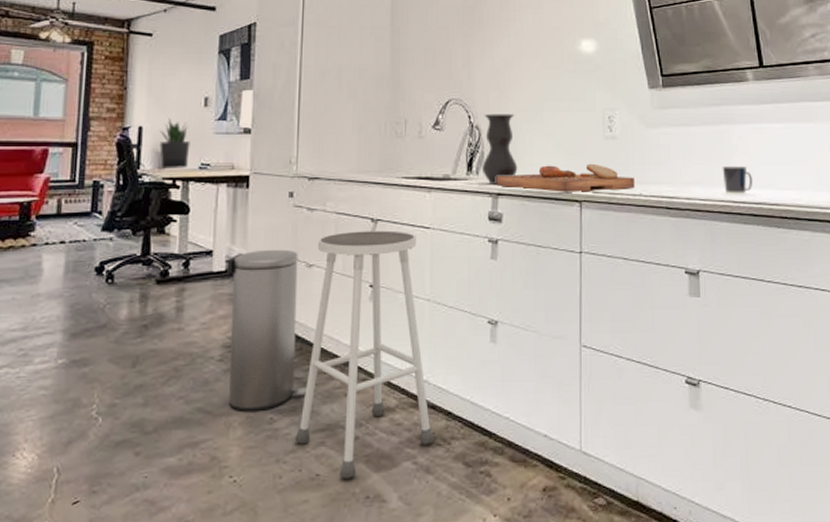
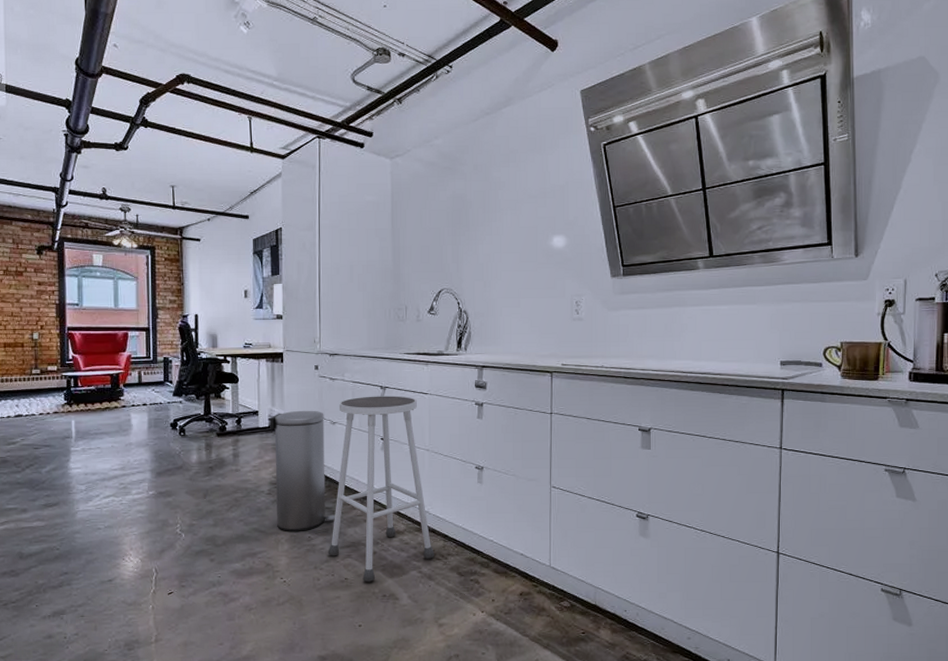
planter: present [159,118,190,169] -> none [212,307,236,348]
vase: present [483,114,518,185] -> none [470,300,499,359]
cutting board: present [496,163,635,192] -> none [481,341,597,365]
mug: present [722,165,752,196] -> none [673,341,699,367]

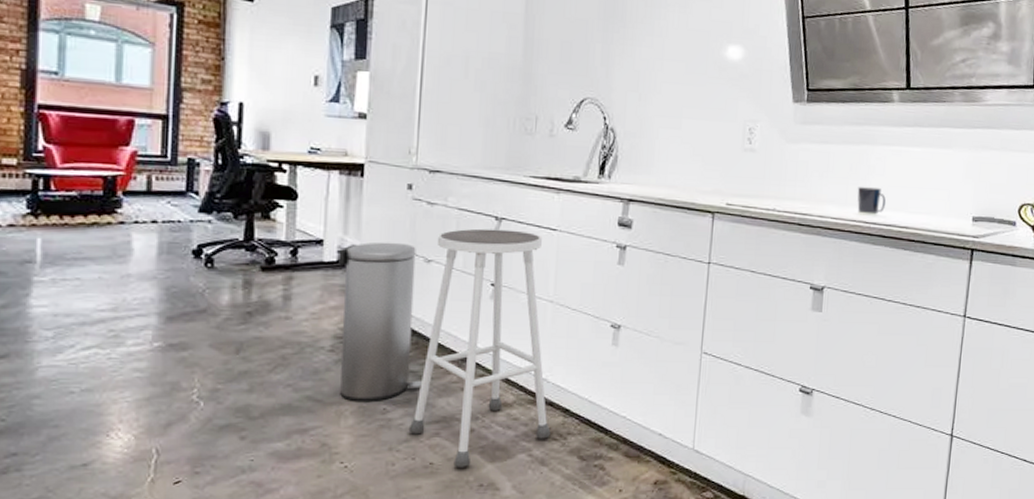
mug: none [673,341,699,367] -> present [857,186,886,217]

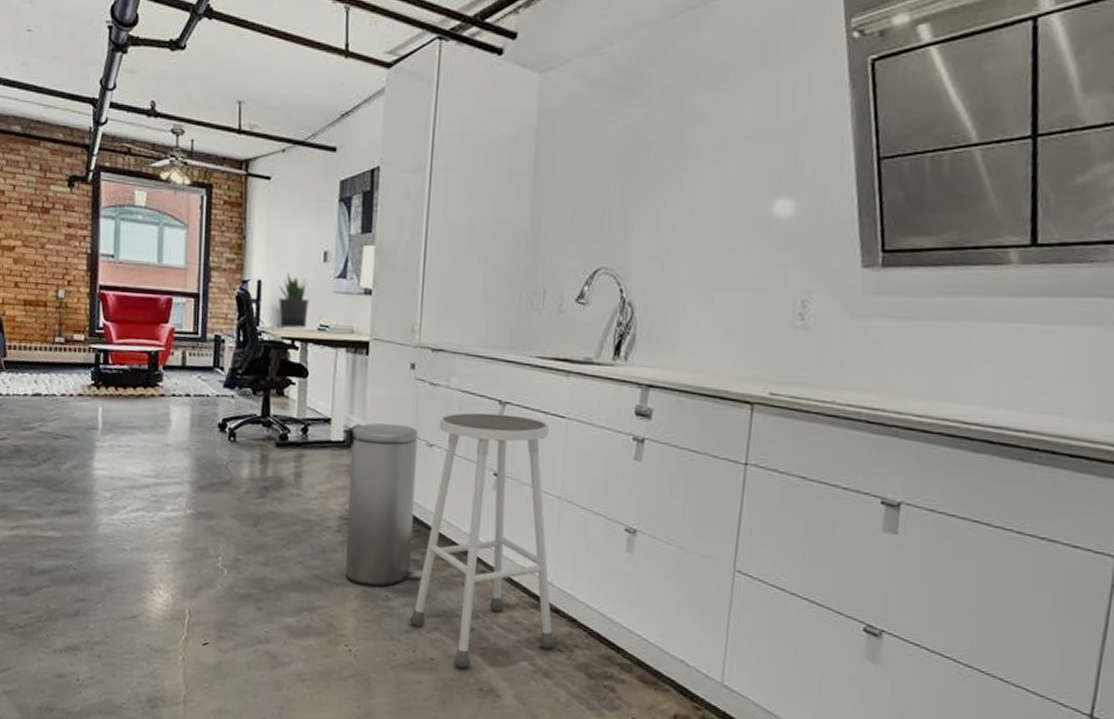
planter: none [263,95,298,152] -> present [278,272,309,329]
mug: present [857,186,886,217] -> none [951,374,995,416]

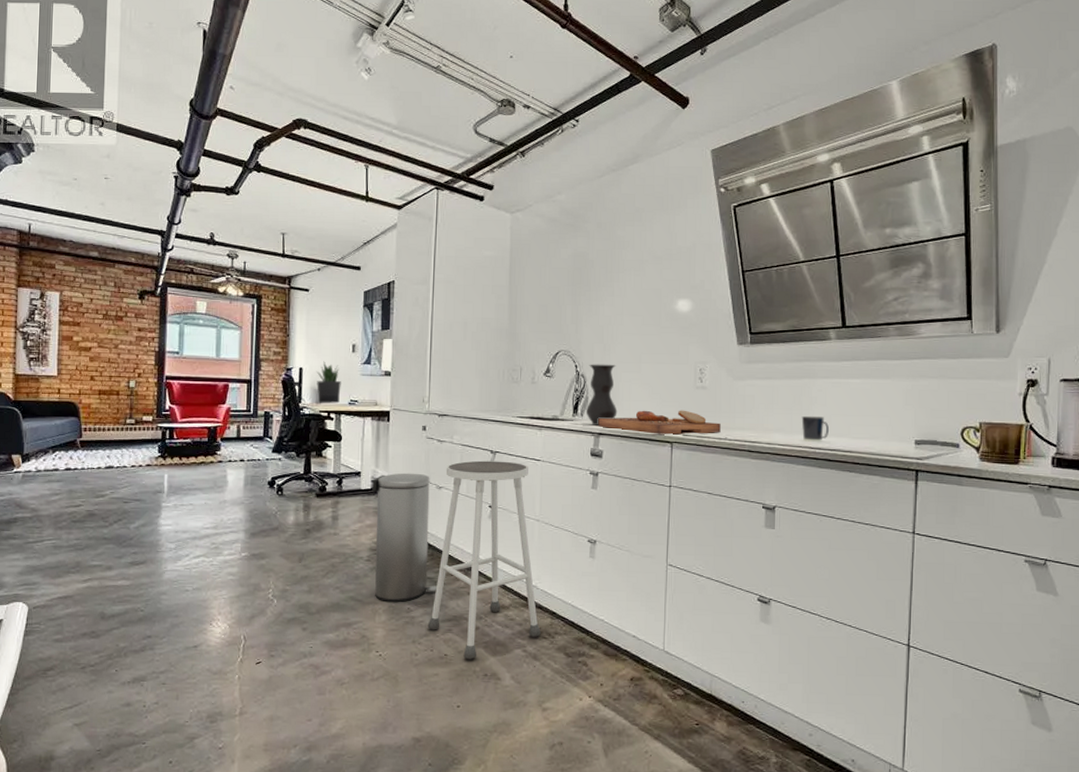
vase: none [632,288,678,374] -> present [586,364,617,426]
cutting board: none [648,356,827,394] -> present [598,410,721,435]
mug: none [951,374,995,416] -> present [801,415,829,443]

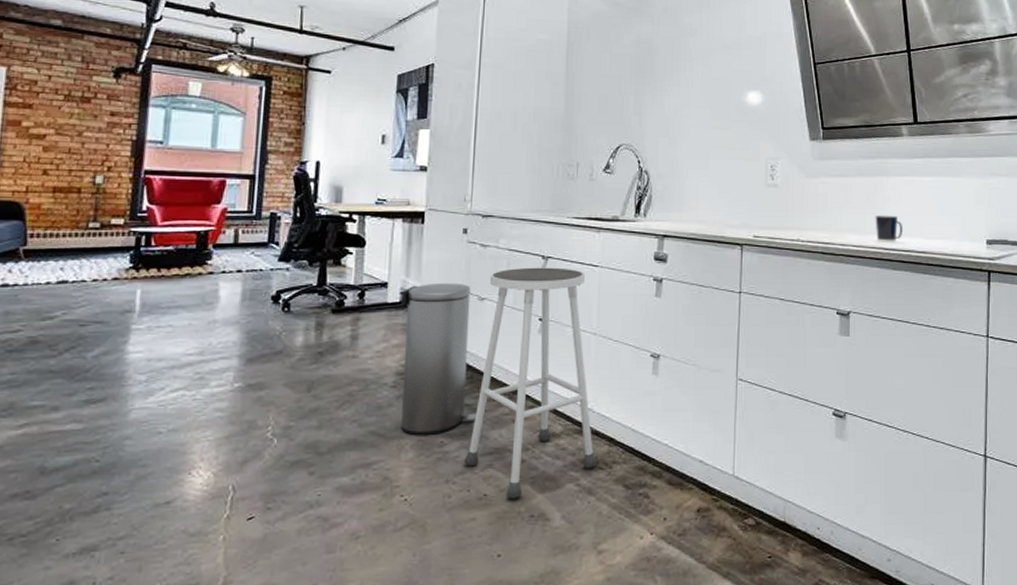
planter: present [317,361,341,404] -> none [337,154,367,203]
vase: present [586,364,617,426] -> none [650,159,684,227]
cutting board: present [598,410,721,435] -> none [663,209,793,236]

